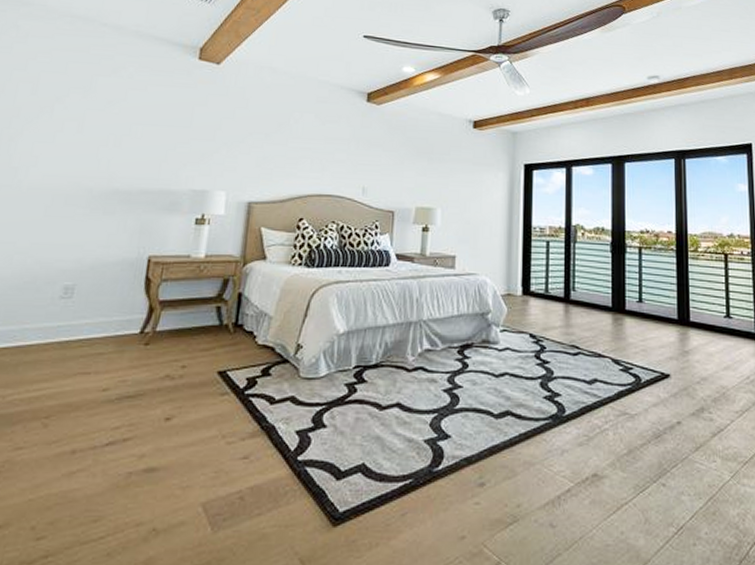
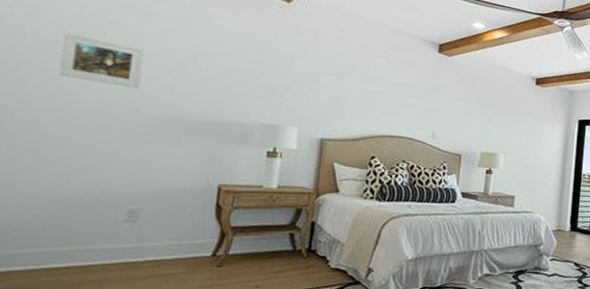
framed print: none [11,112,86,162] -> present [59,32,145,89]

